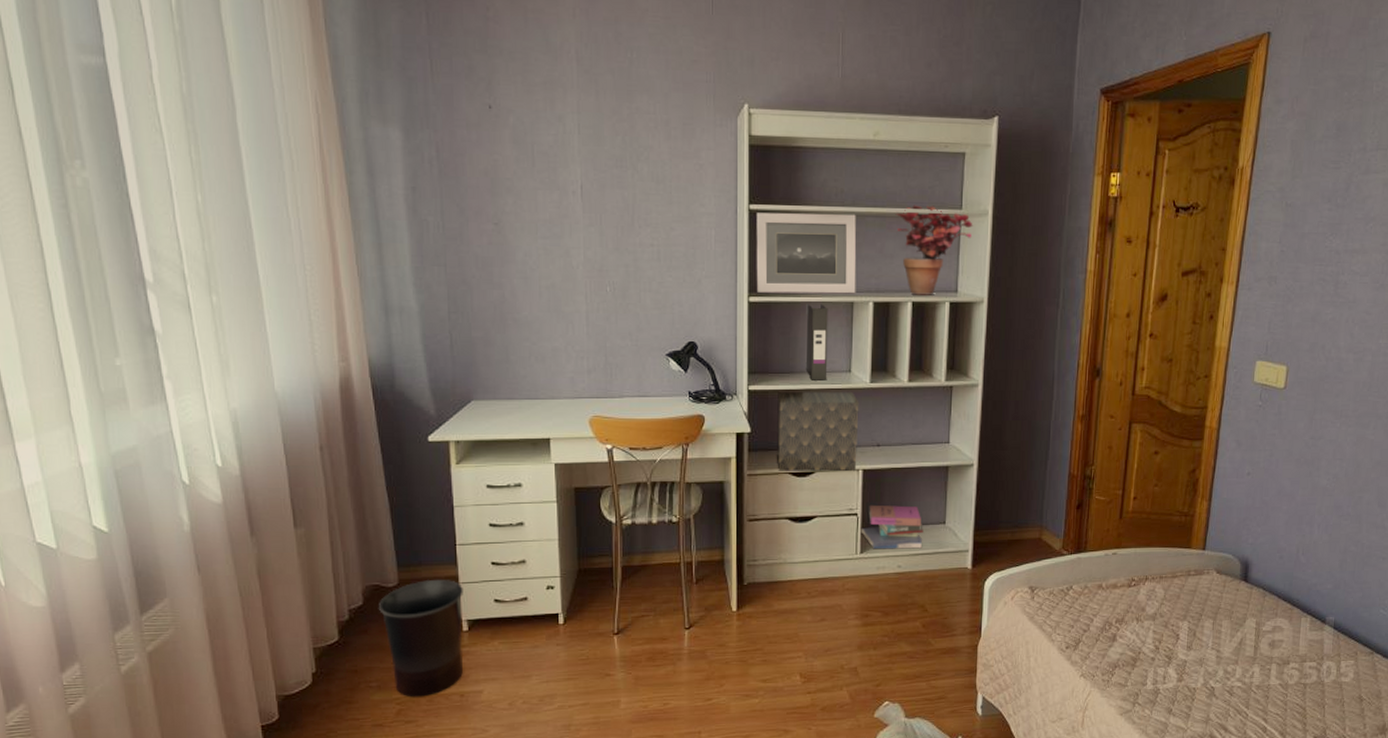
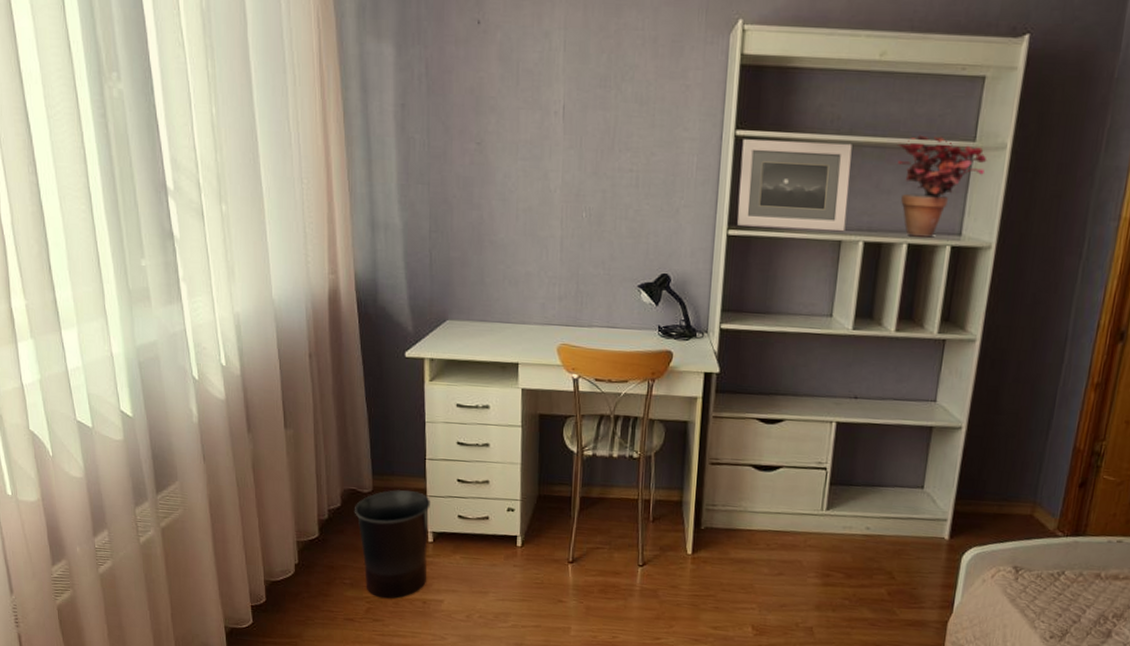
decorative box: present [776,391,859,471] -> none [744,331,839,422]
binder: present [805,303,828,381] -> none [783,239,813,324]
books: present [861,505,923,549] -> none [829,460,899,512]

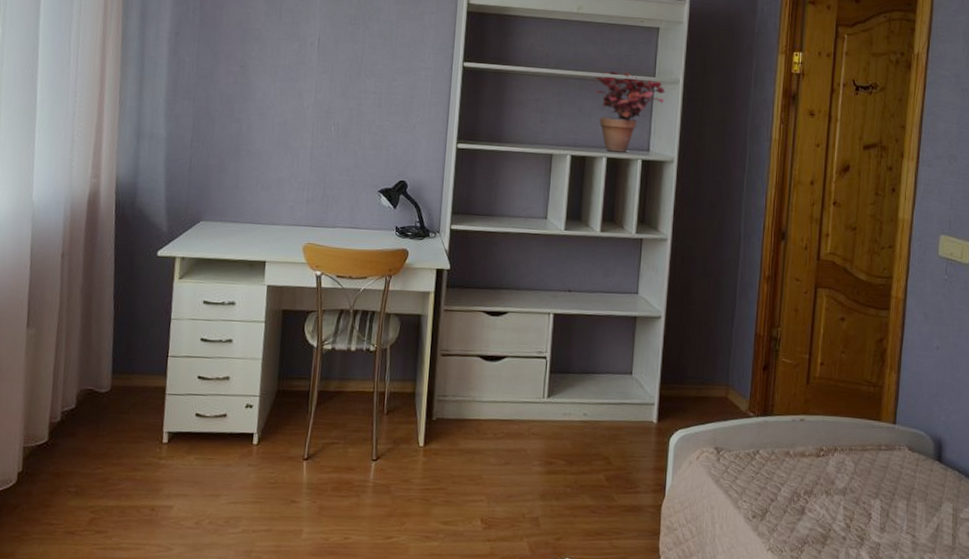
waste bin: present [355,490,430,598] -> none [89,389,169,506]
picture frame: present [736,139,852,232] -> none [464,70,559,147]

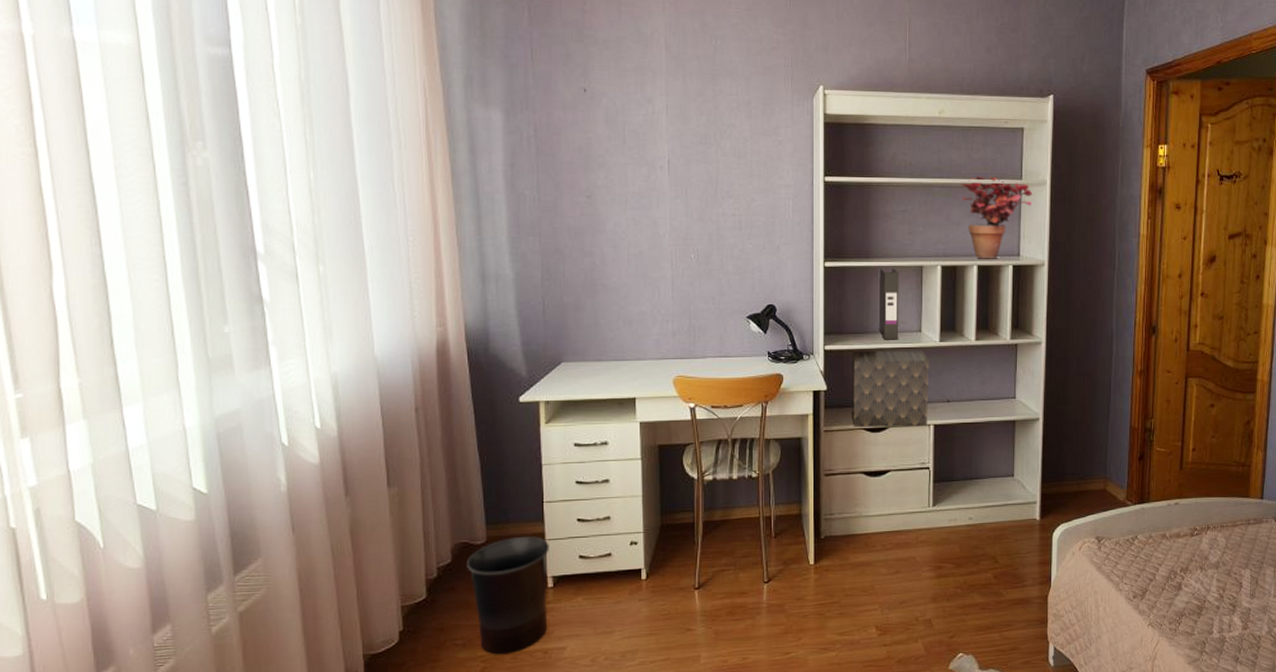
waste bin: none [89,389,169,506] -> present [467,537,549,654]
decorative box: none [472,232,553,314] -> present [851,350,930,427]
binder: none [505,152,529,225] -> present [878,267,899,340]

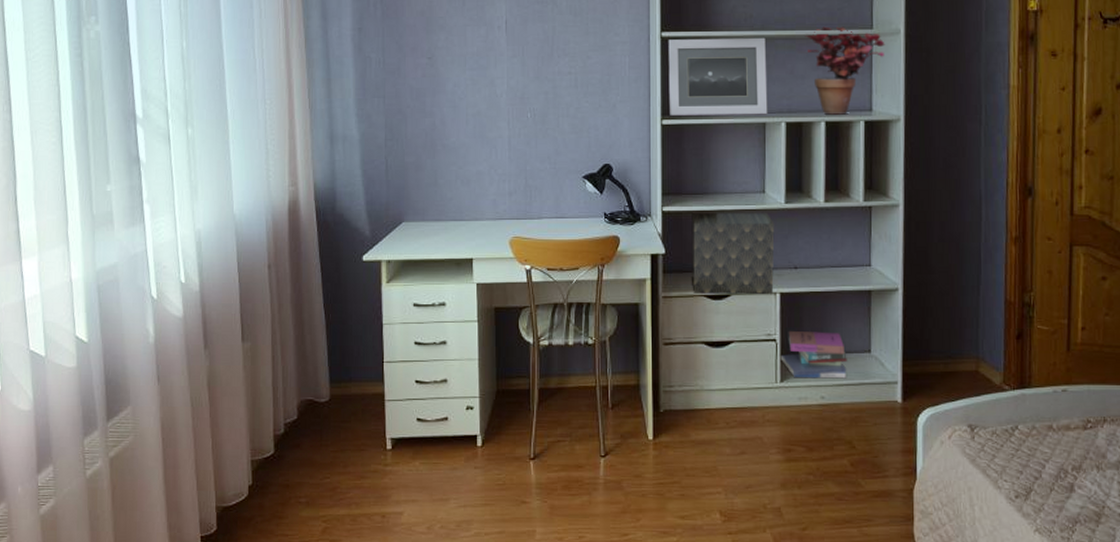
waste bin: present [467,537,549,654] -> none [312,397,388,515]
picture frame: none [831,184,925,260] -> present [668,37,768,117]
binder: present [878,267,899,340] -> none [718,124,741,201]
books: none [933,458,993,502] -> present [780,330,847,379]

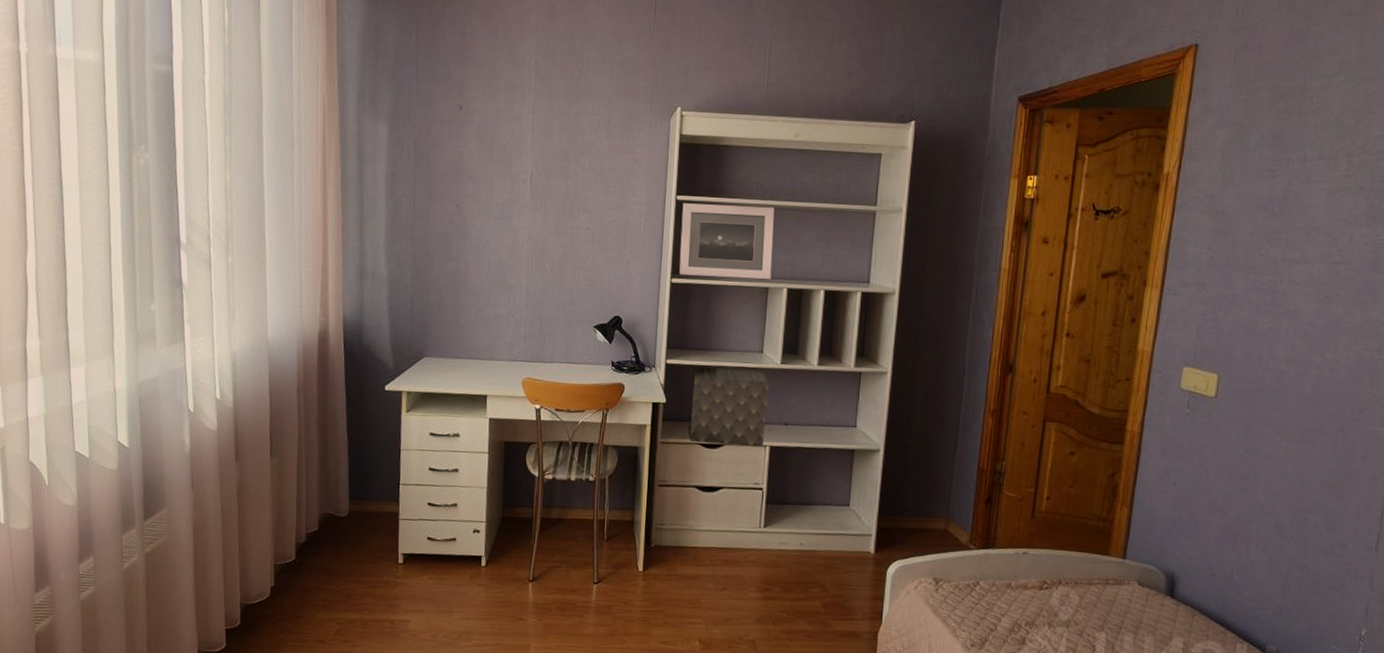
books: present [780,330,847,379] -> none [765,481,827,529]
potted plant: present [805,26,885,115] -> none [812,200,887,285]

